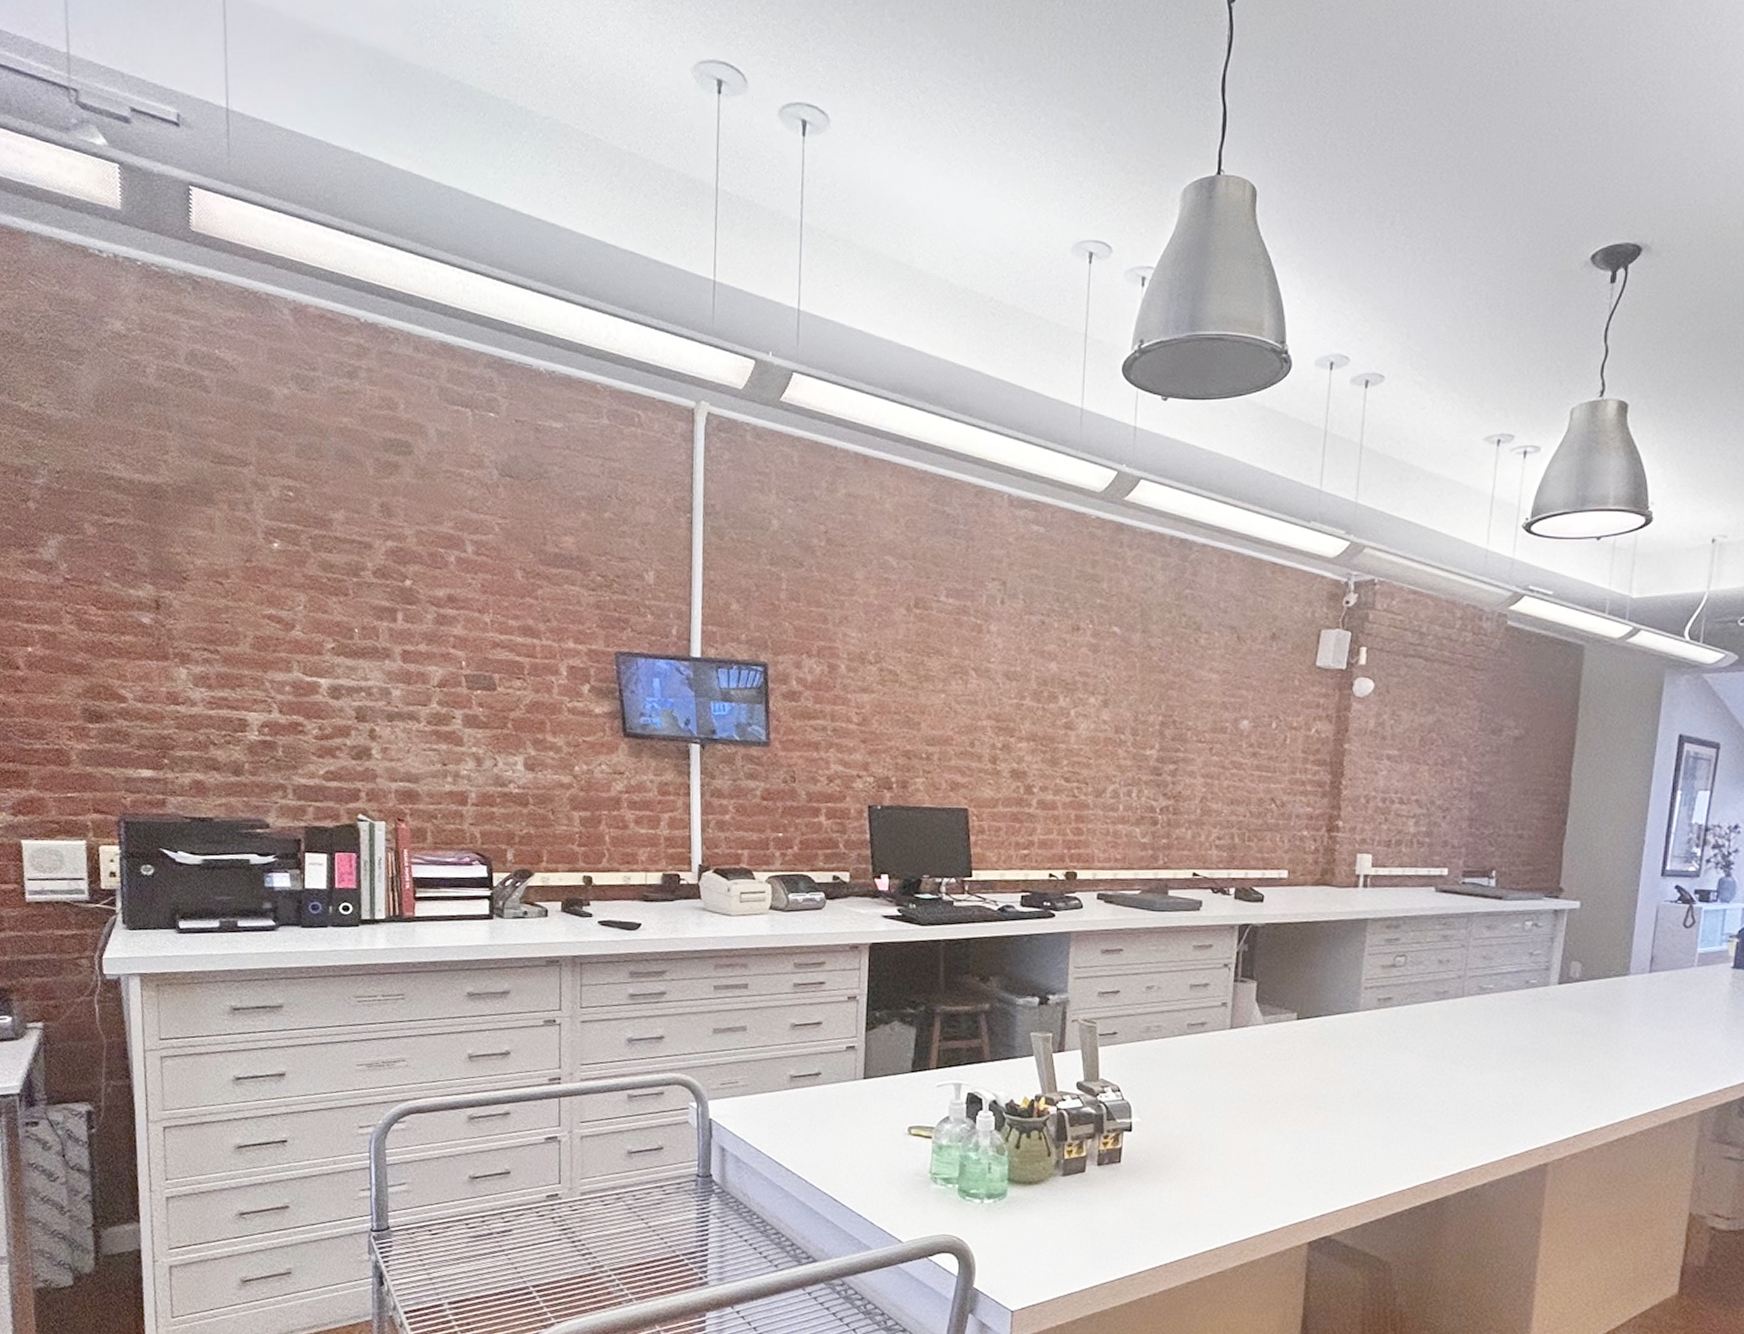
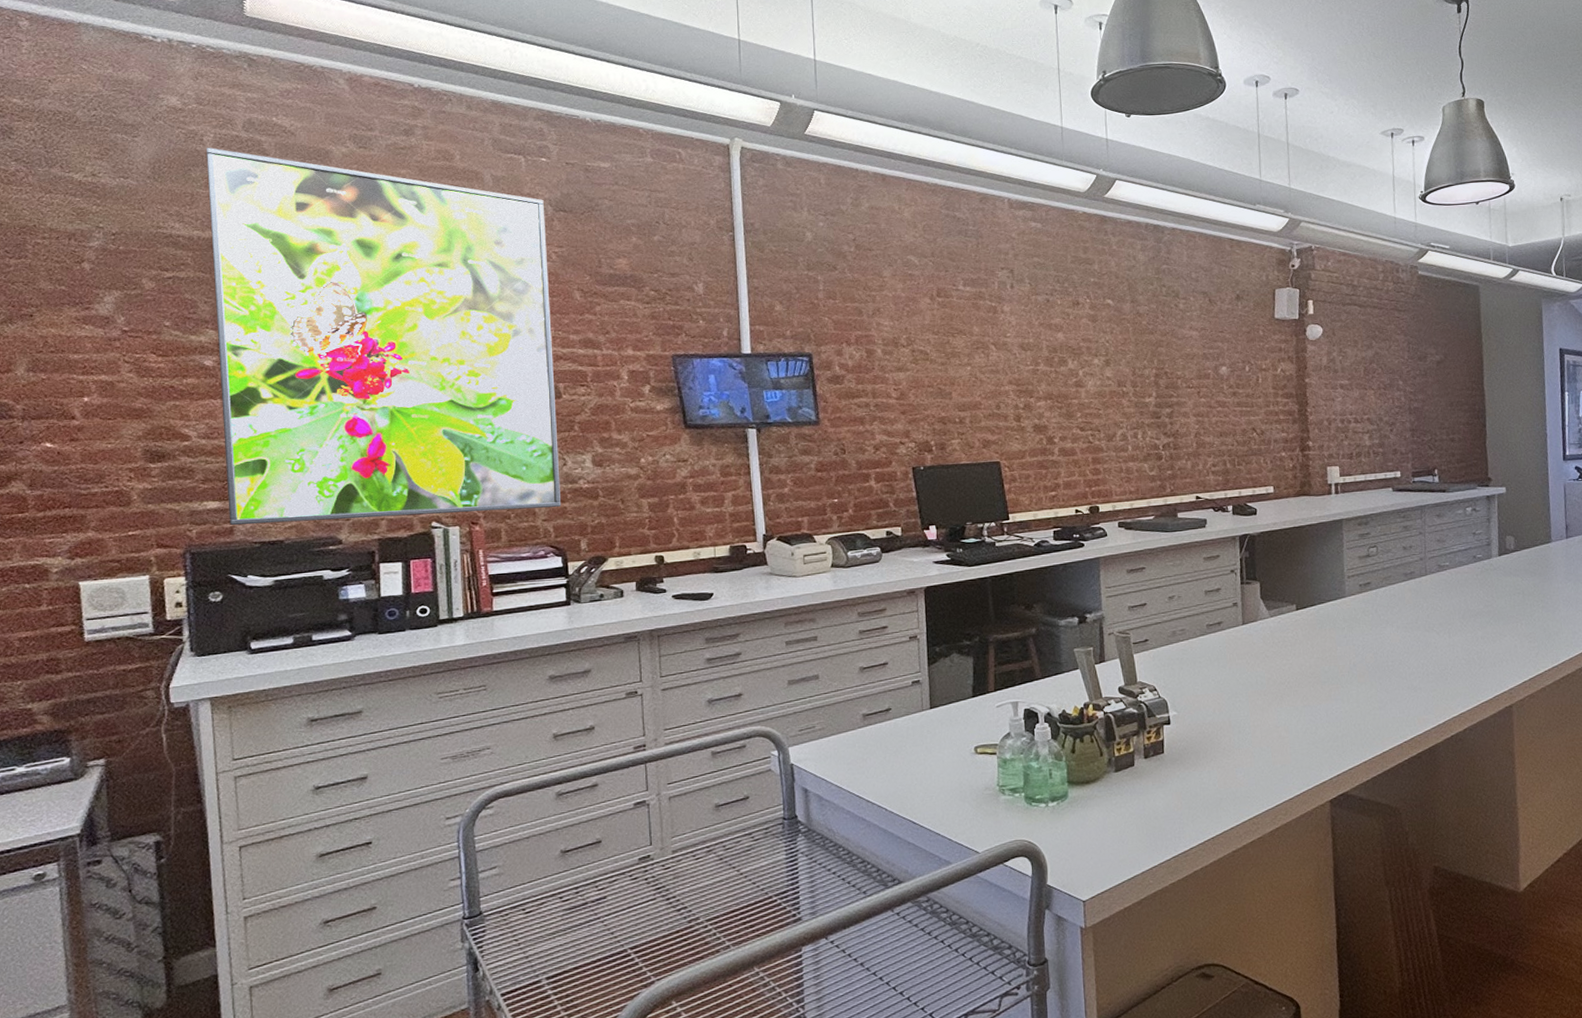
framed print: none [148,381,490,811] -> present [206,148,562,526]

